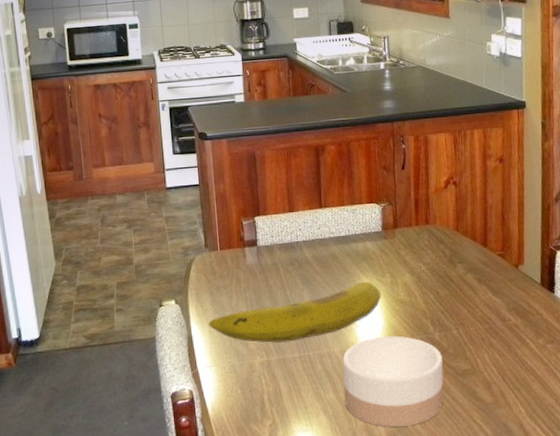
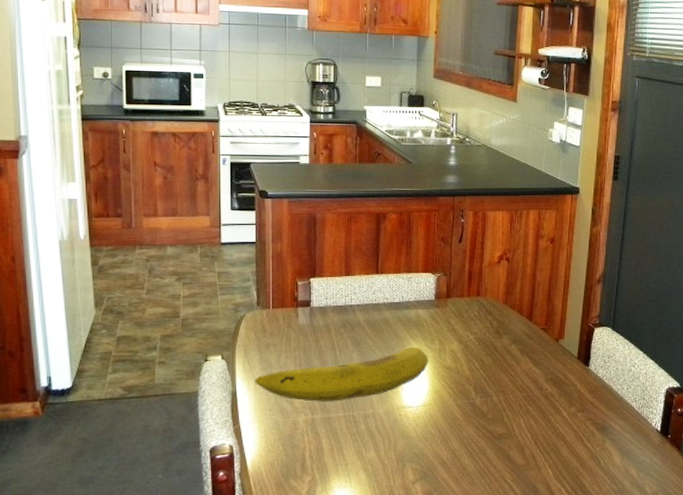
bowl: present [342,335,444,427] -> none [385,399,481,485]

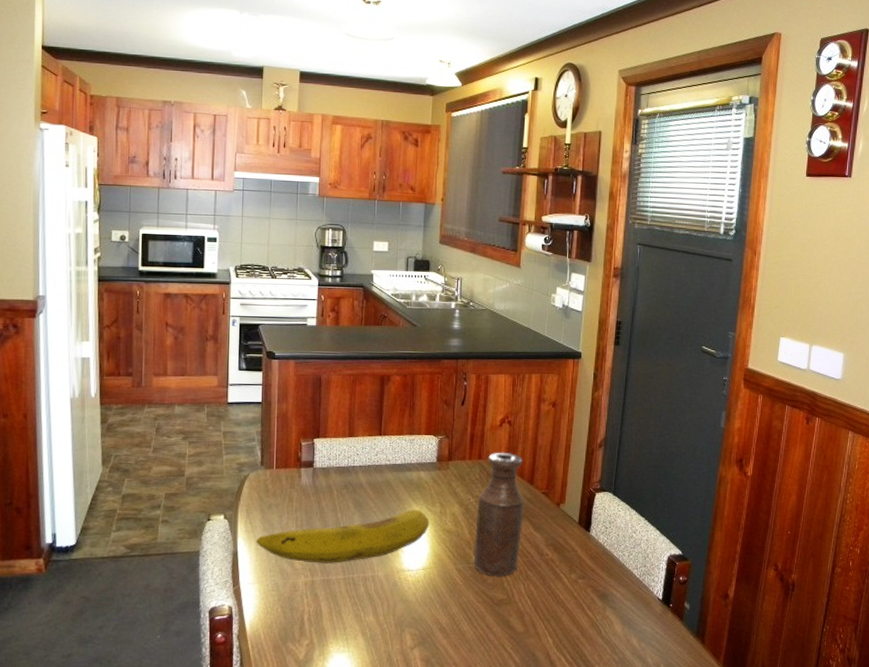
bottle: none [473,288,524,412] -> present [473,452,525,577]

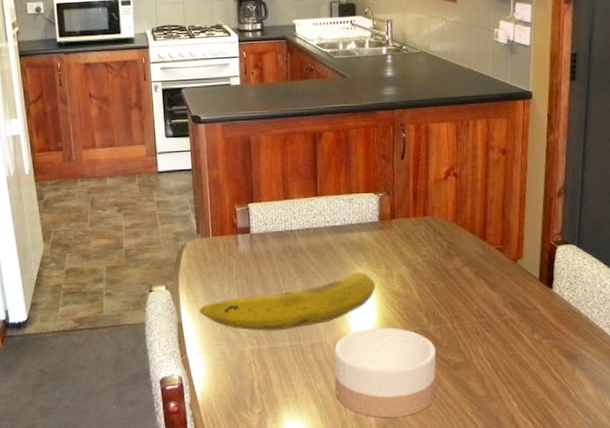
bowl: none [383,563,481,651] -> present [334,327,436,417]
bottle: present [473,452,525,577] -> none [425,206,478,339]

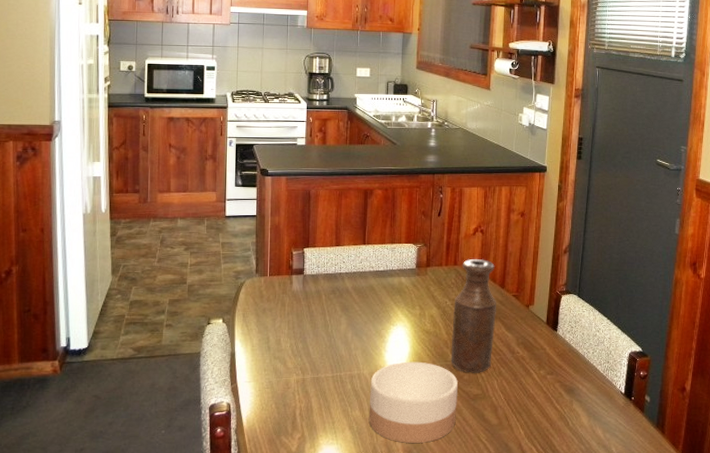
fruit: present [199,271,376,331] -> none [252,312,410,363]
bottle: none [425,206,478,339] -> present [450,258,497,373]

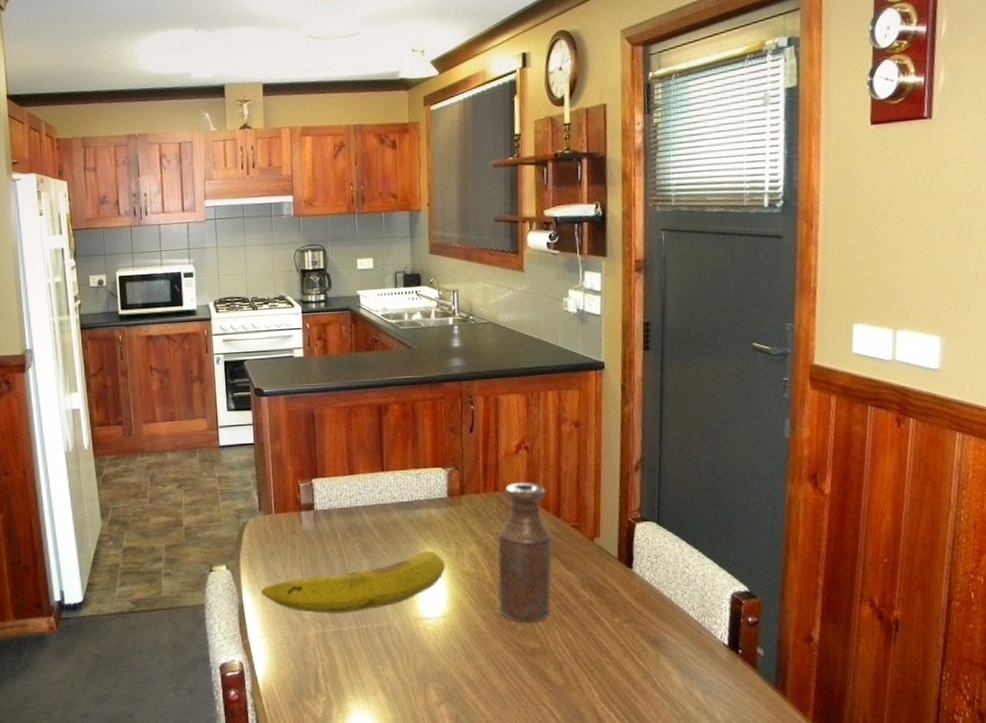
fruit: none [252,312,410,363] -> present [261,550,446,614]
bowl: present [368,361,458,443] -> none [403,610,511,708]

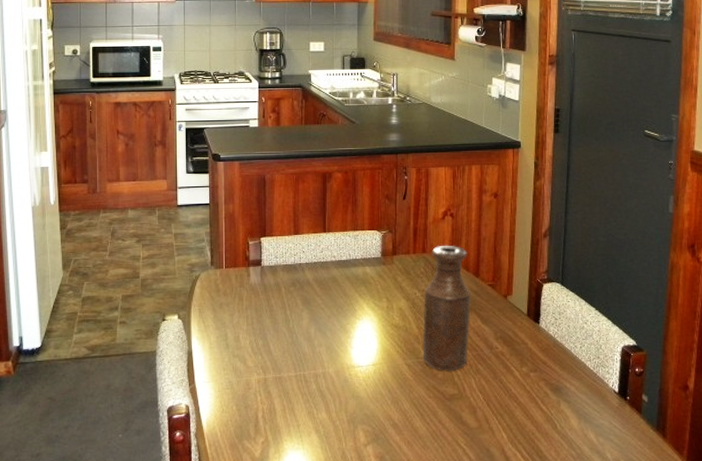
fruit: present [261,550,446,614] -> none [209,304,377,361]

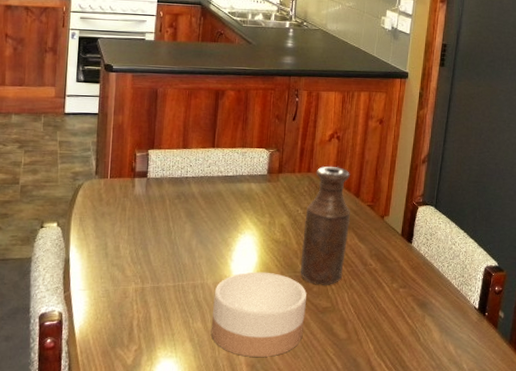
bowl: none [336,359,432,448] -> present [211,272,307,357]

